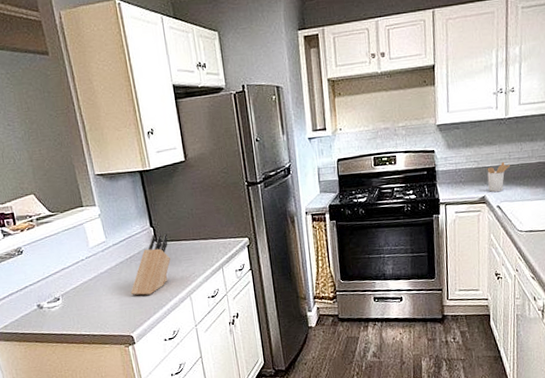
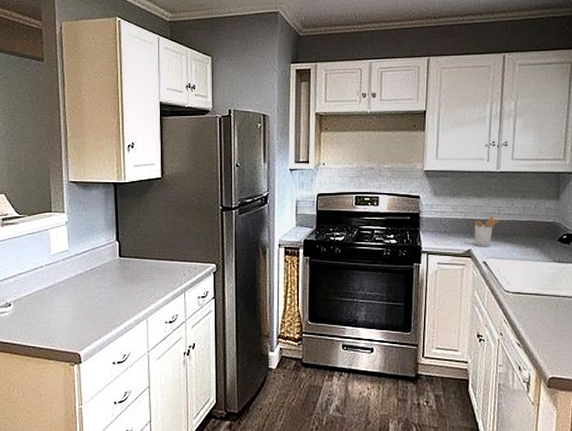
knife block: present [130,233,171,296] -> none [85,249,132,312]

